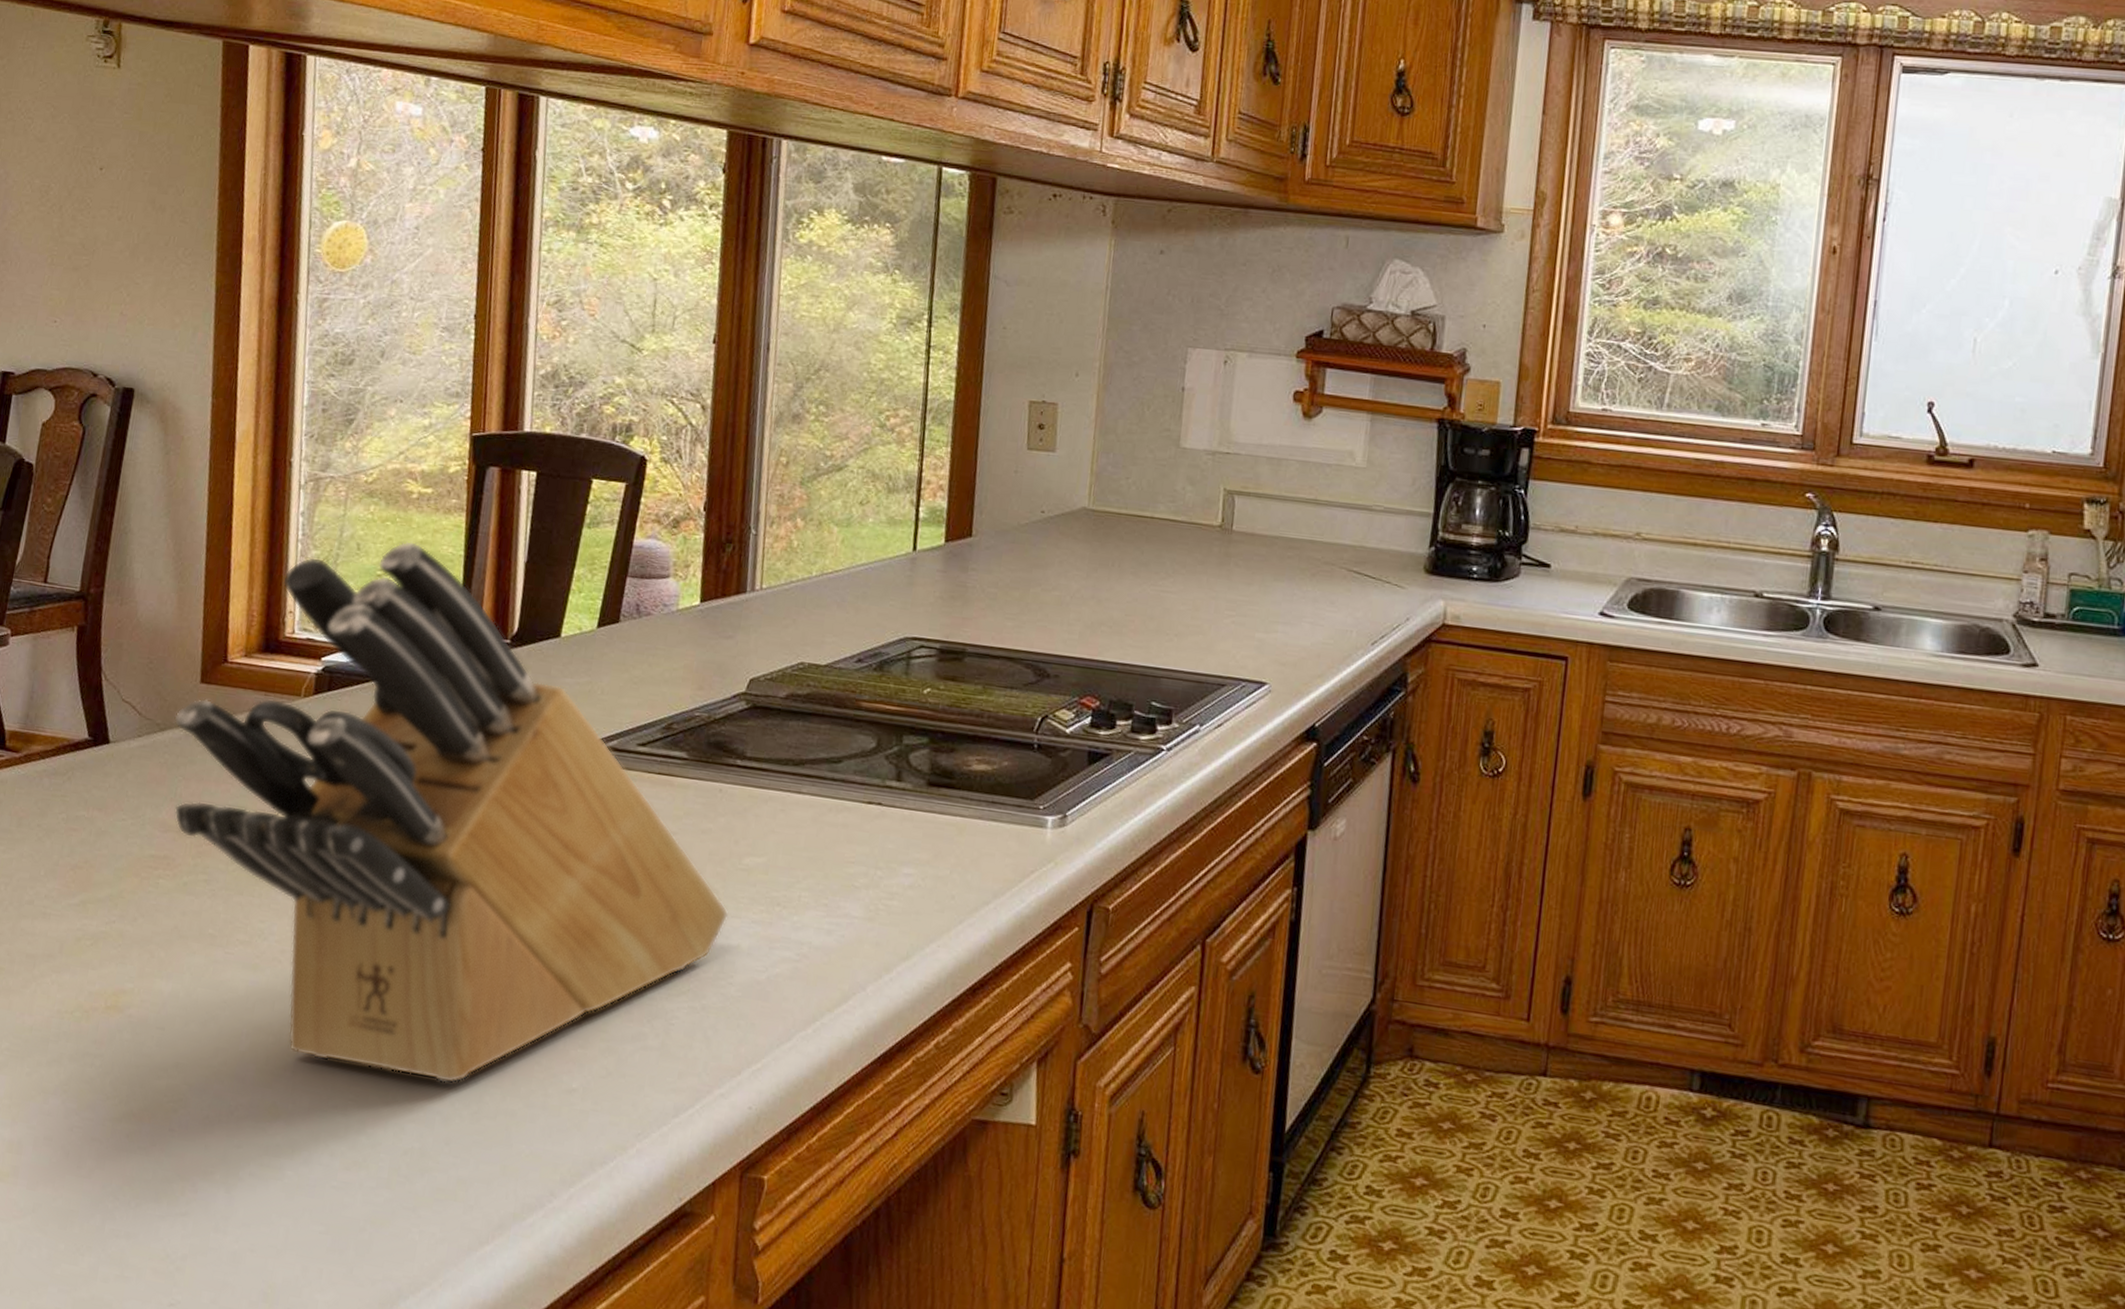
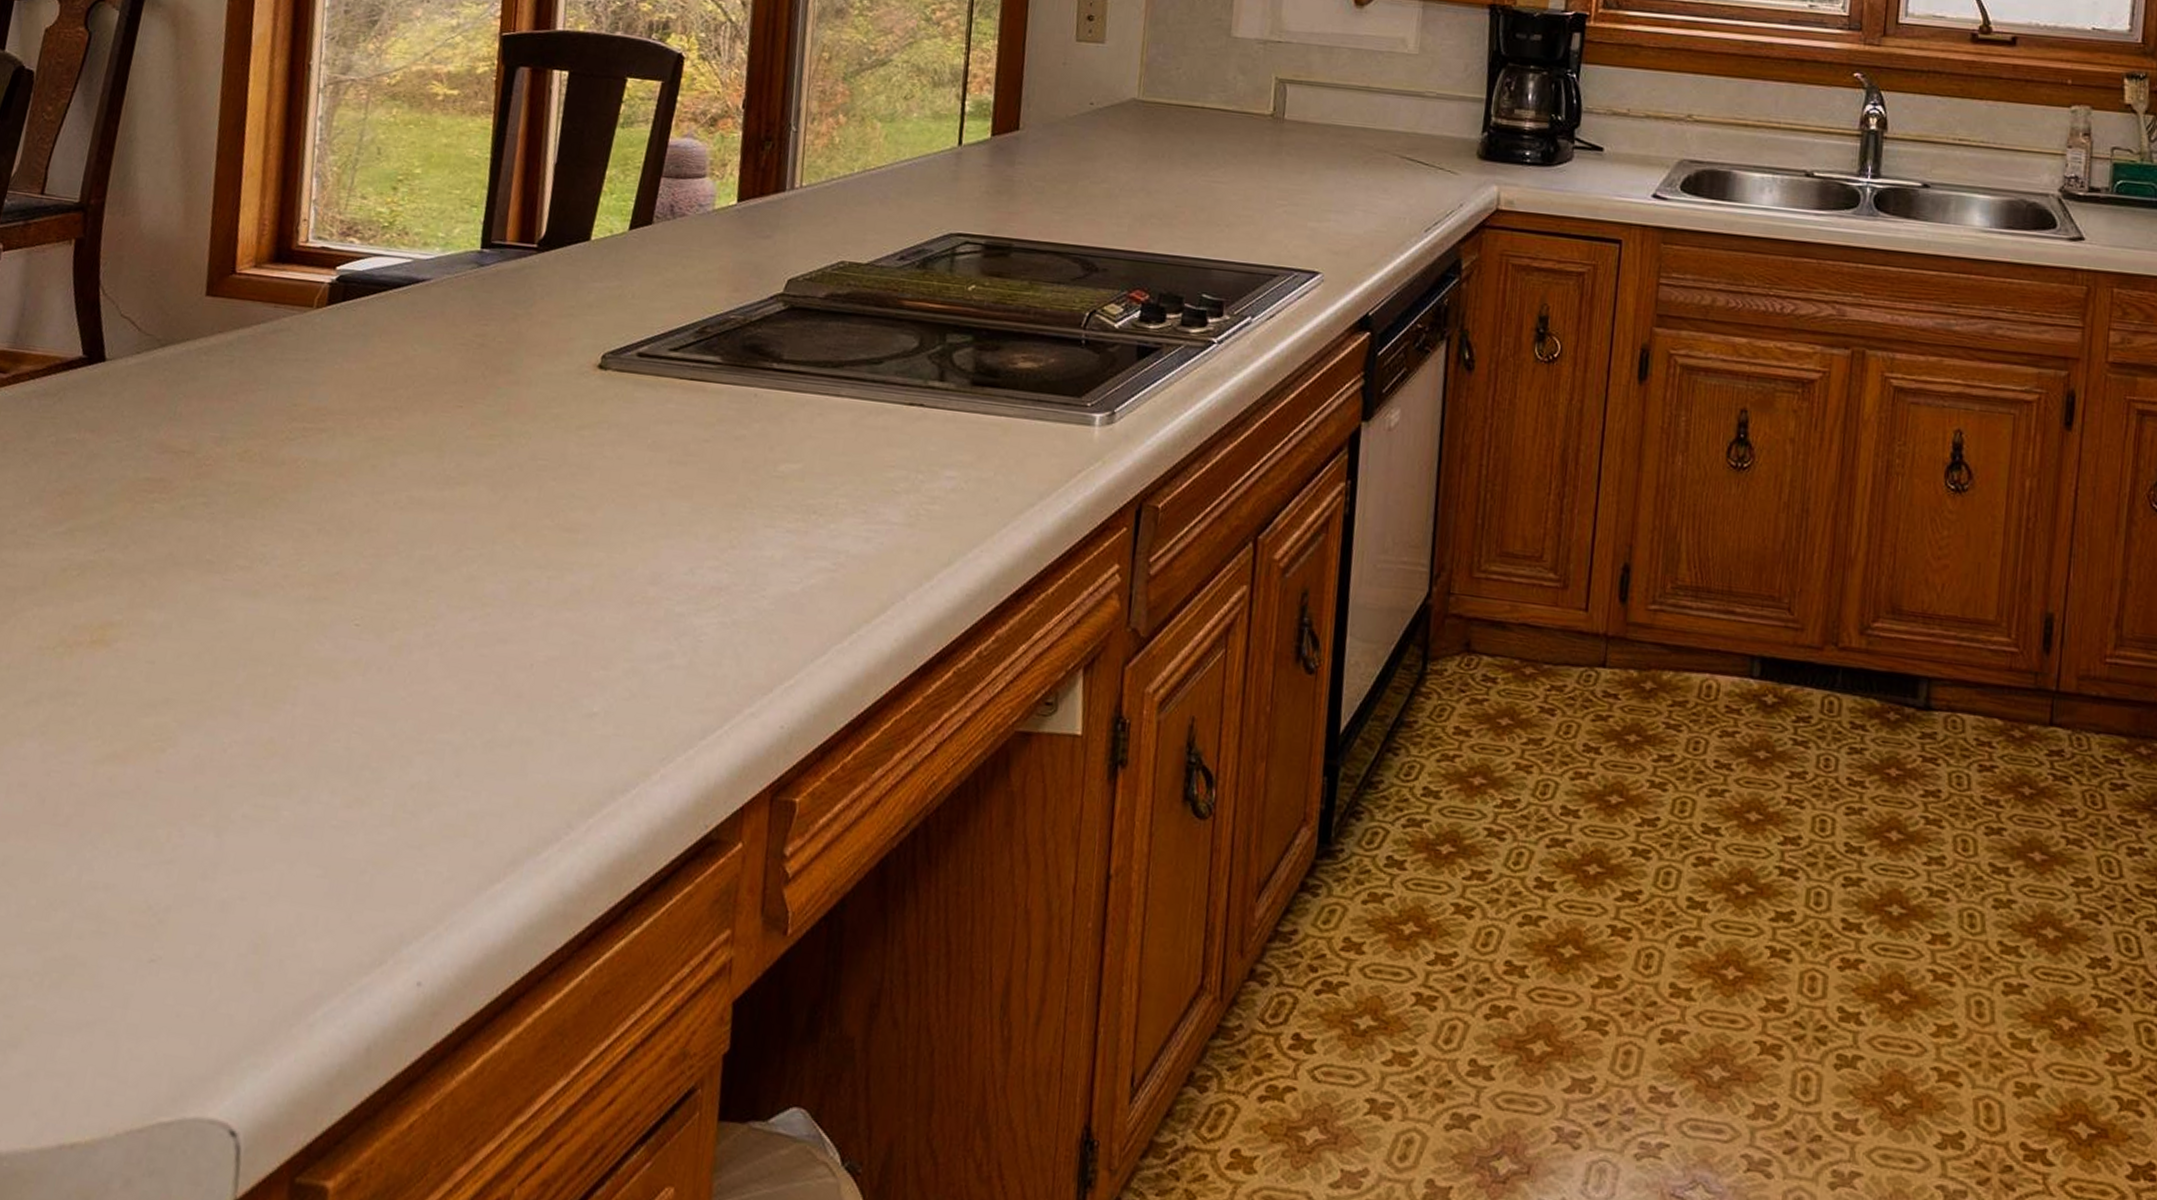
knife block: present [174,540,729,1084] -> none [173,144,763,712]

